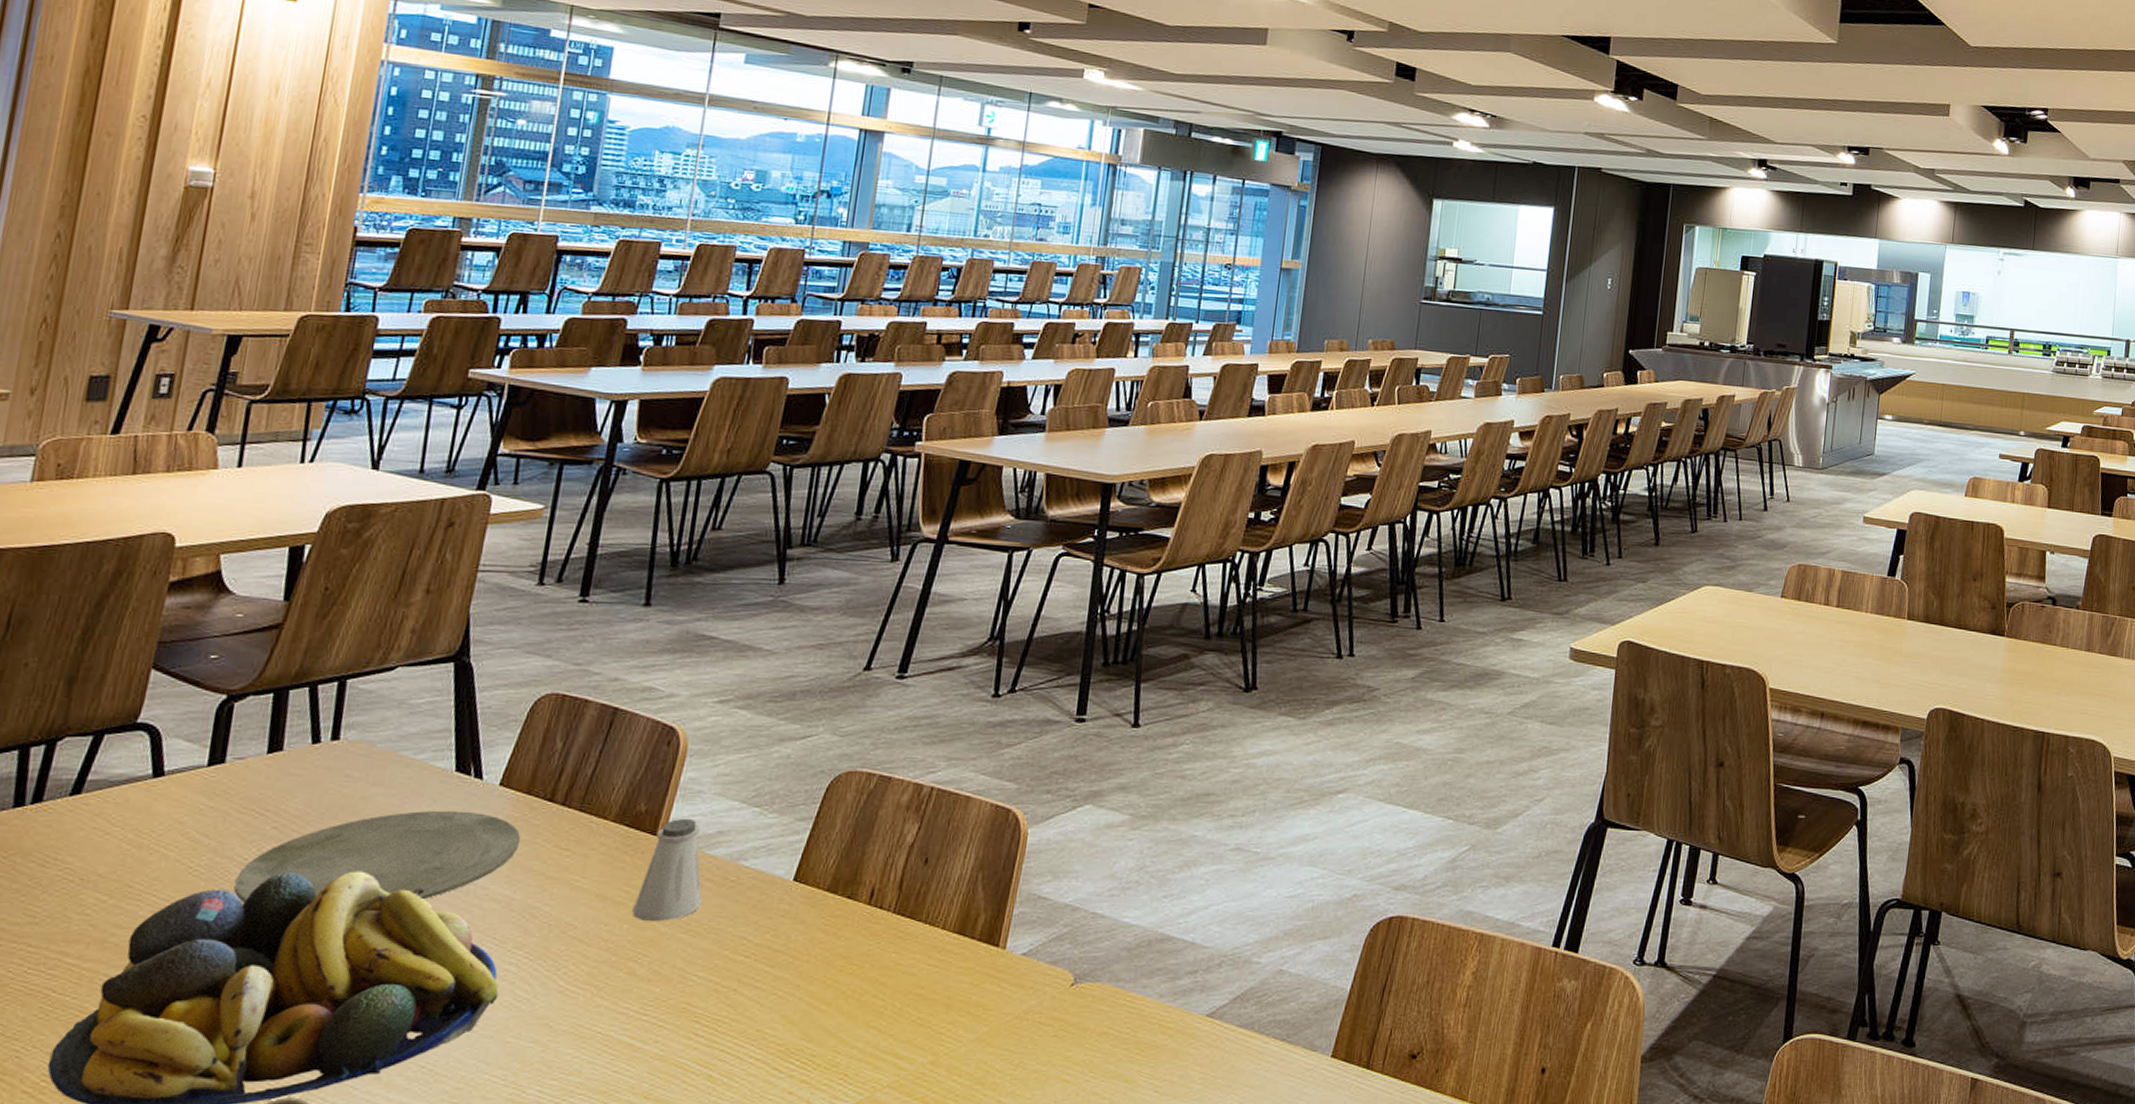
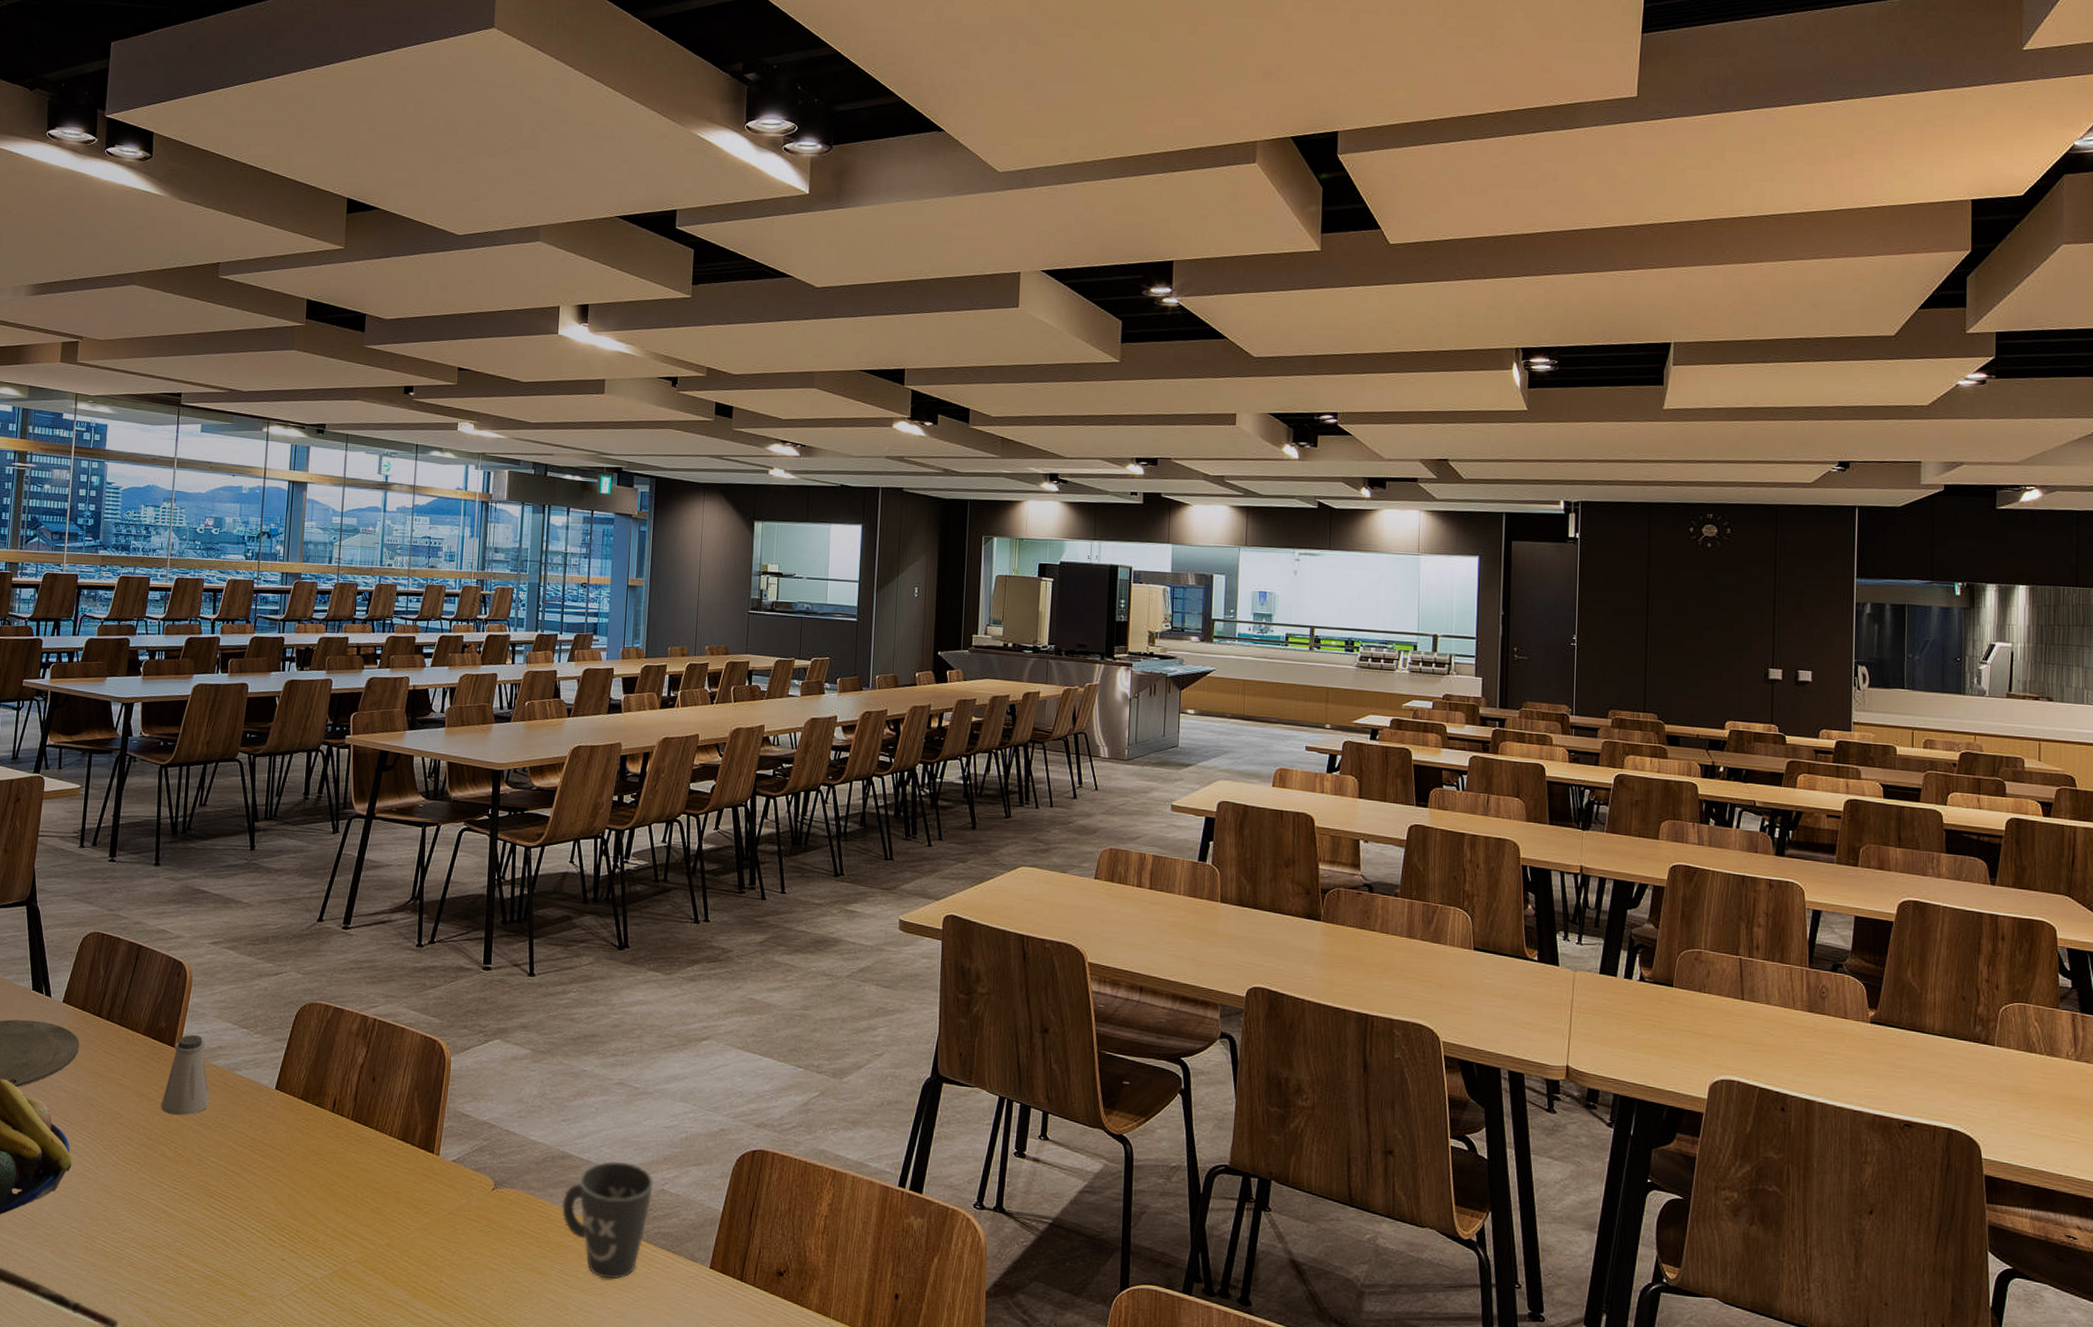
mug: none [1156,940,1272,1080] -> present [562,1160,654,1279]

